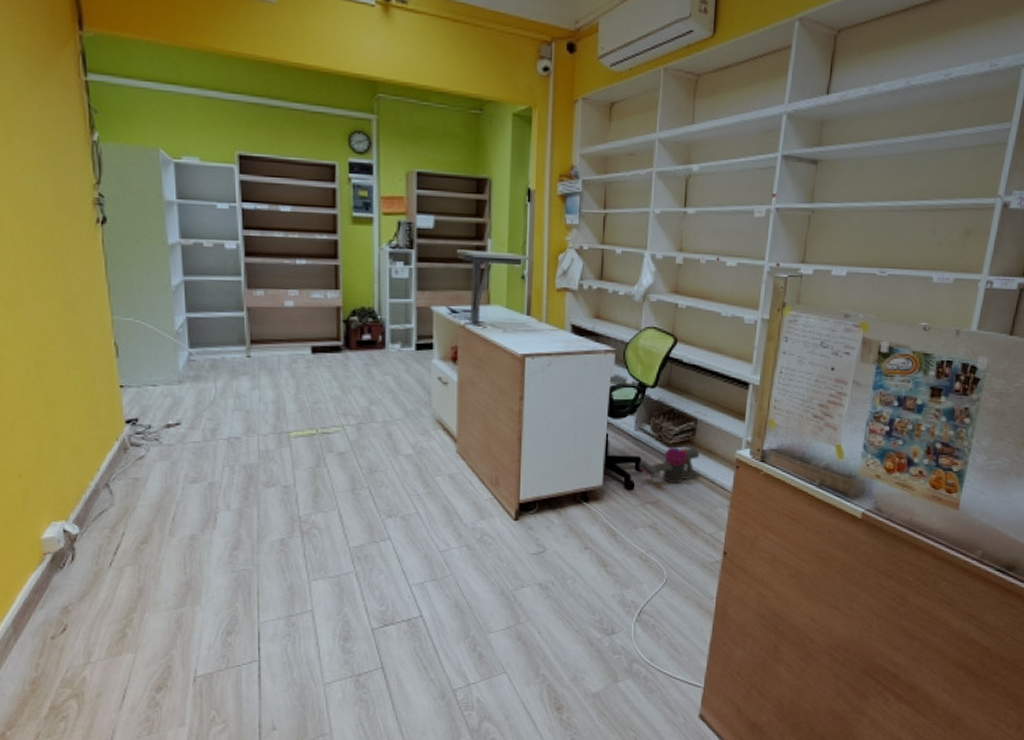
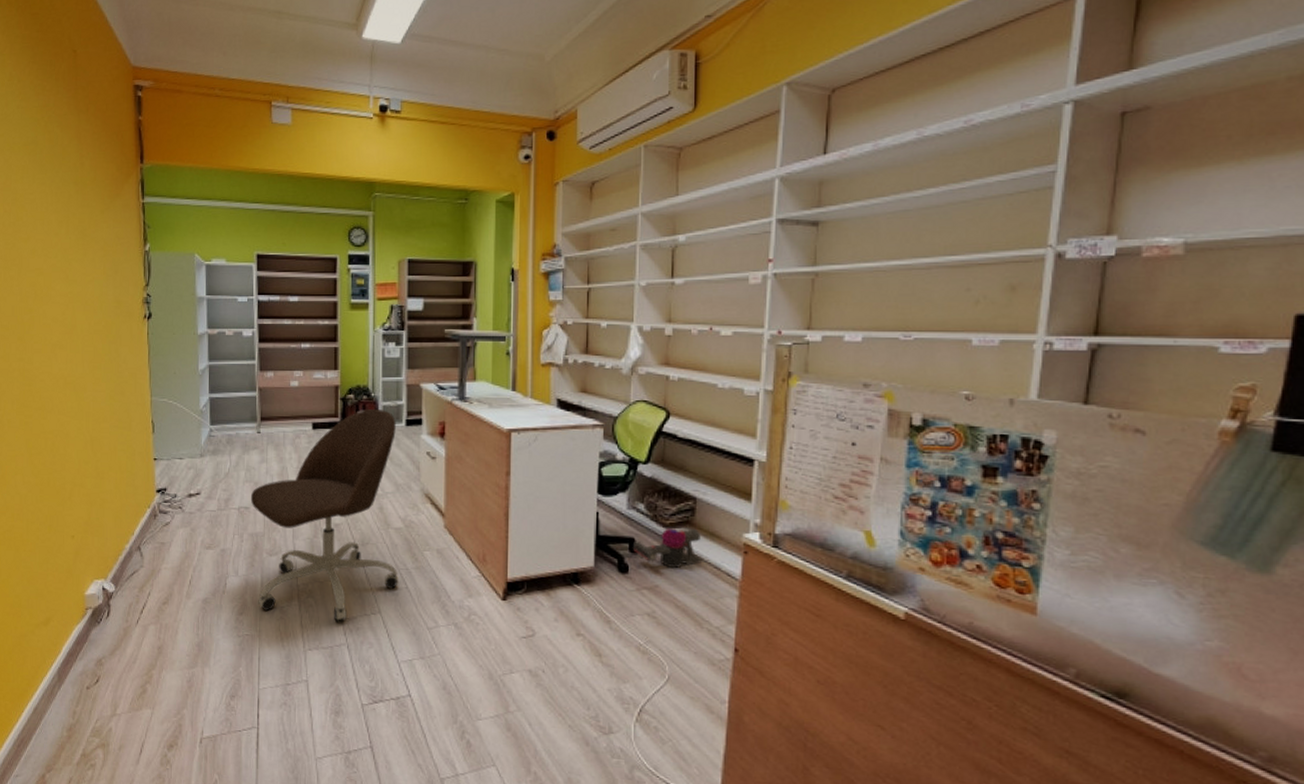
office chair: none [241,331,409,551] -> present [250,408,399,622]

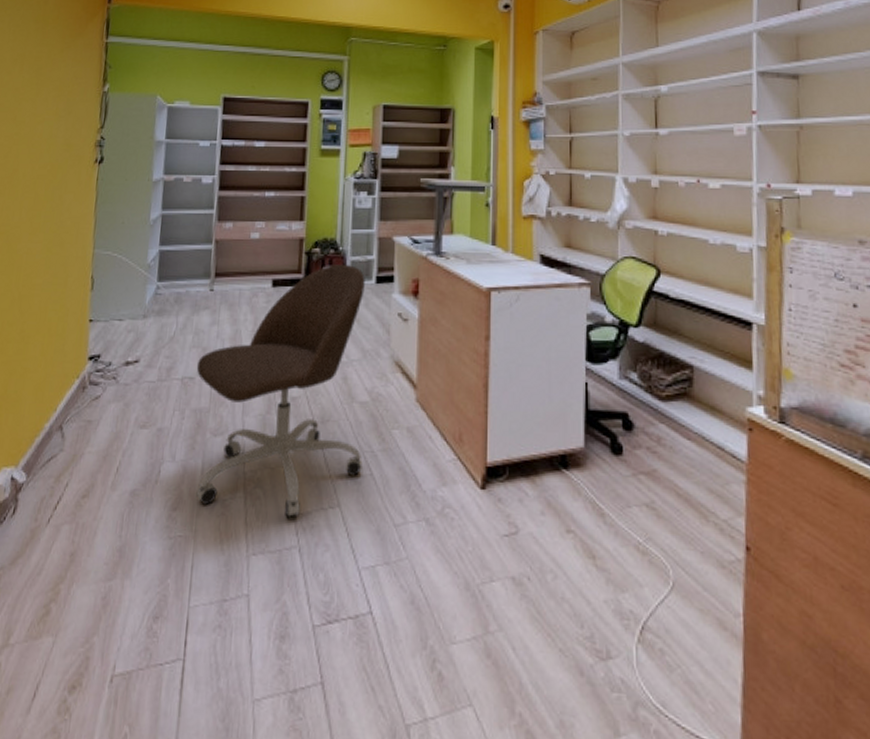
vacuum cleaner: present [633,528,703,569] -> none [627,401,705,449]

